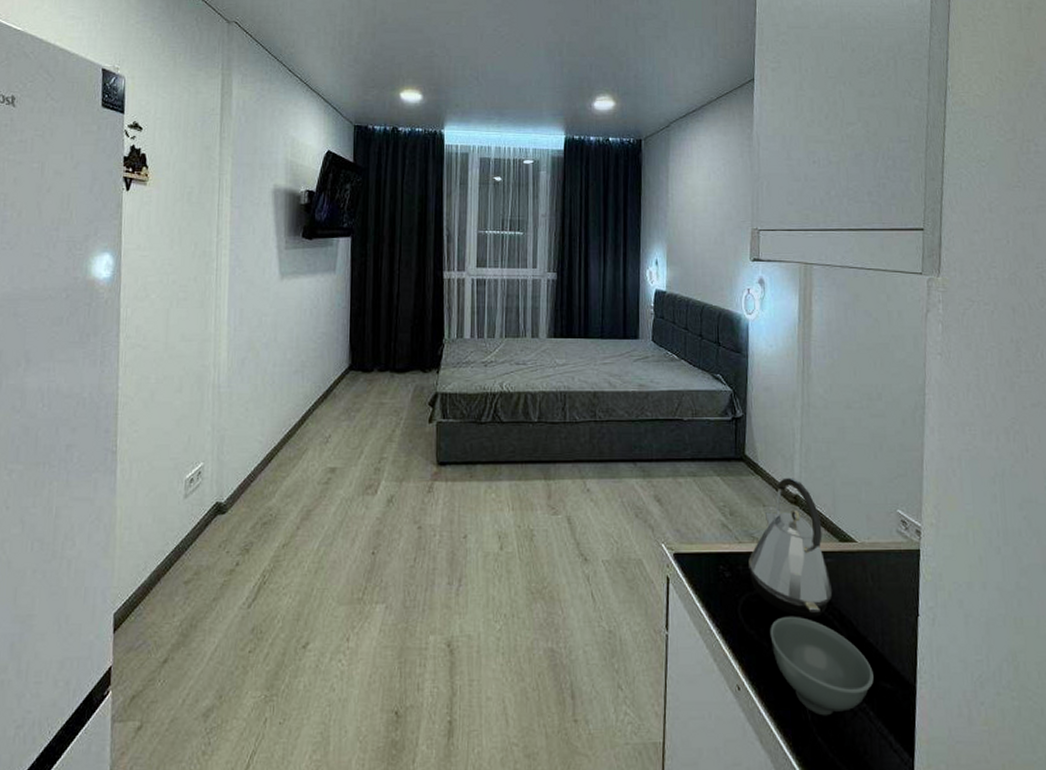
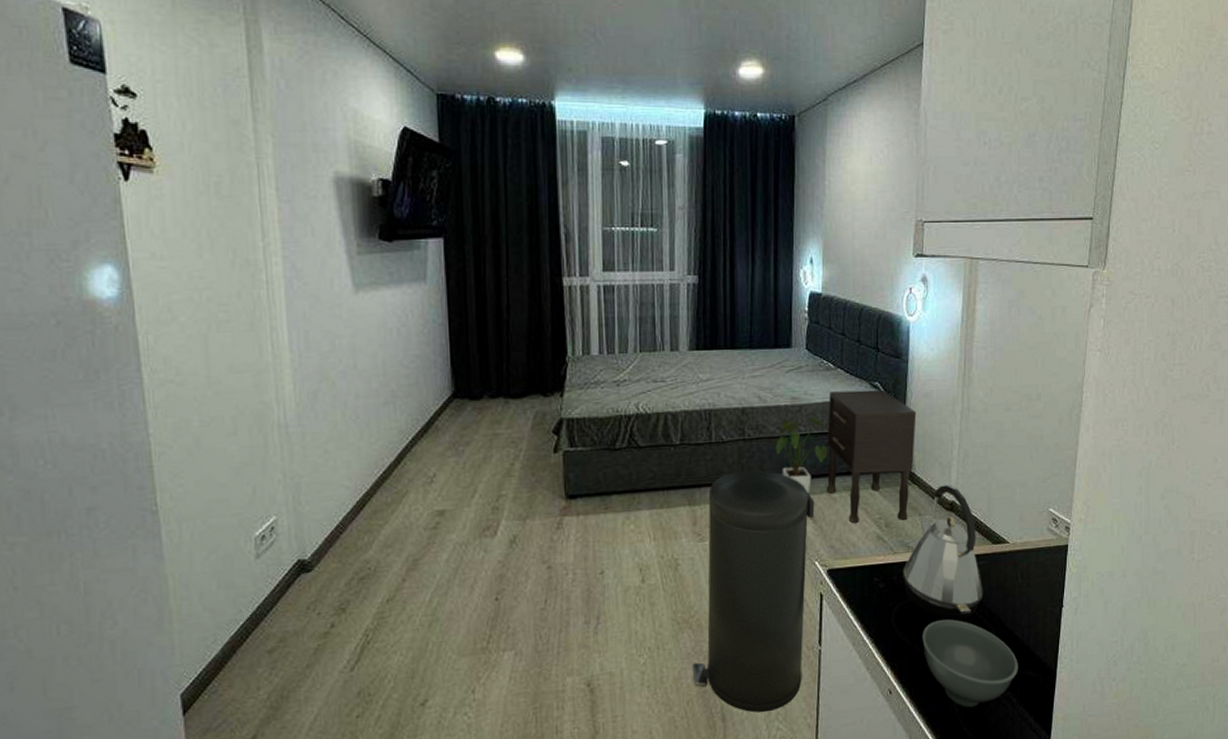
pedal bin: none [544,450,661,693] -> present [692,470,815,713]
house plant: none [620,401,673,475] -> present [771,414,828,492]
nightstand: none [672,381,758,510] -> present [827,389,917,524]

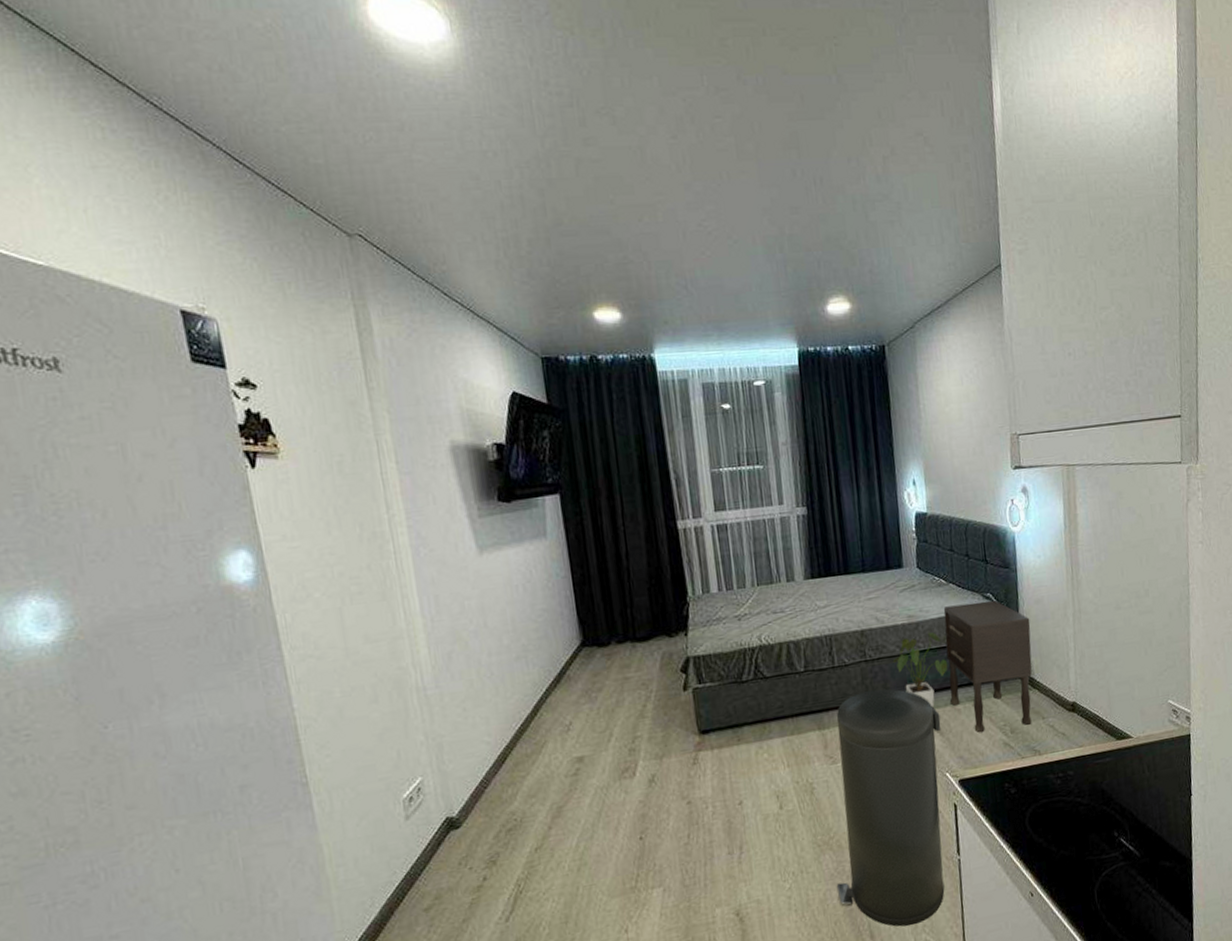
kettle: present [903,484,984,620] -> none [1032,686,1114,818]
bowl: present [922,619,1018,708] -> none [1057,817,1155,903]

